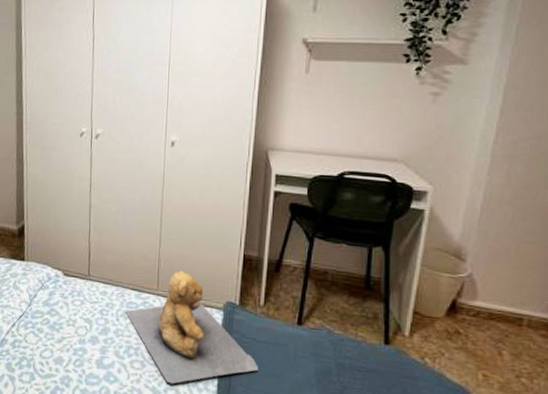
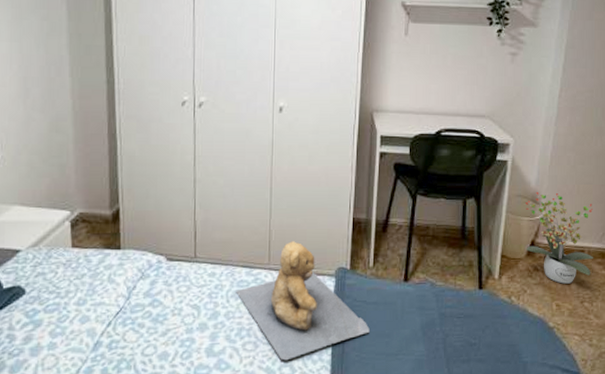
potted plant: none [445,246,537,354] -> present [525,191,594,284]

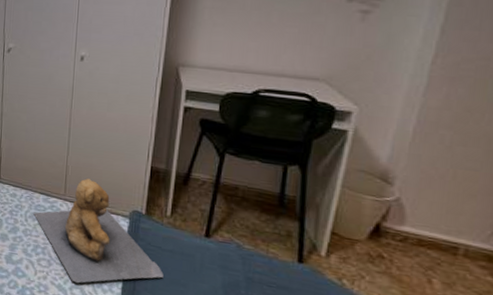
potted plant: present [525,191,594,284] -> none [367,169,477,282]

